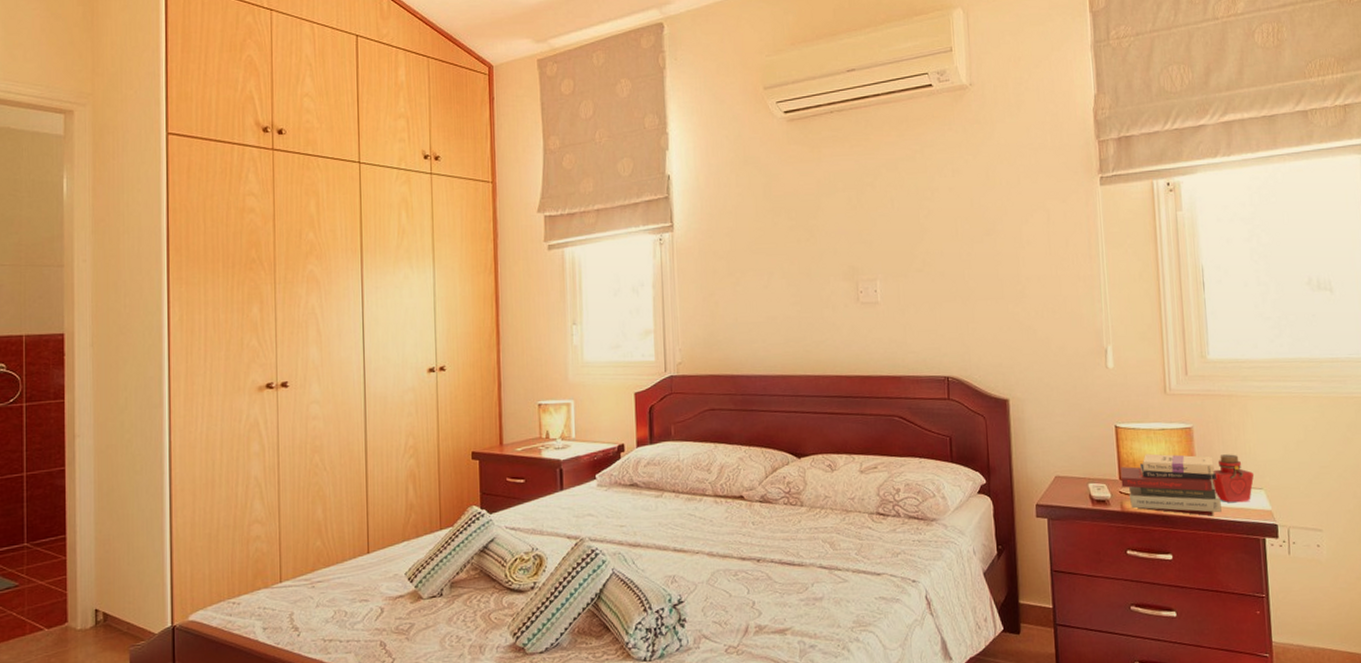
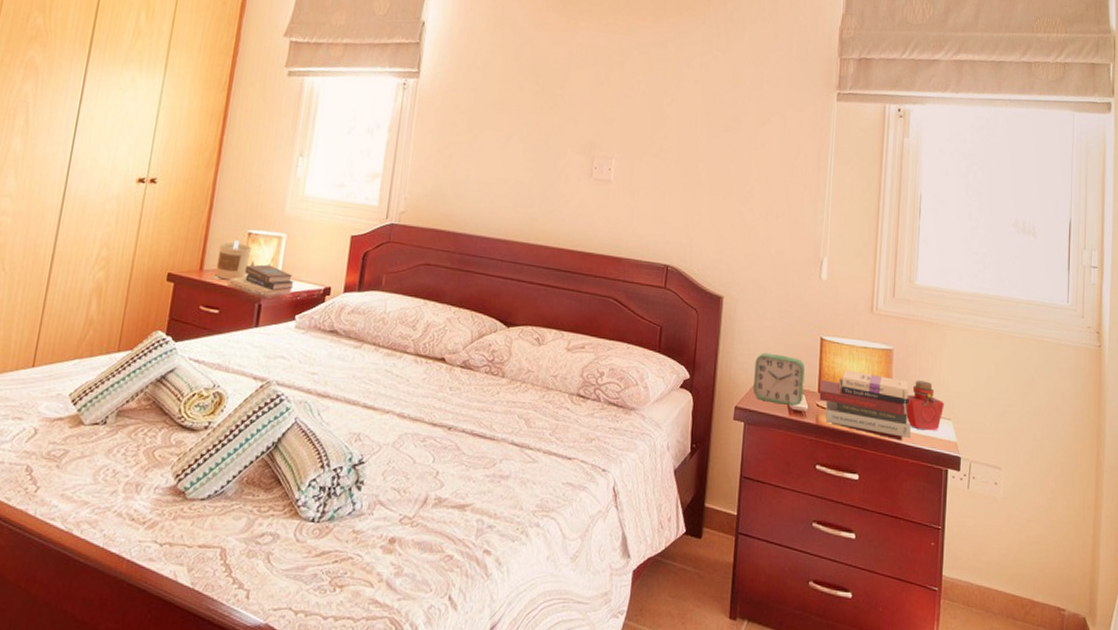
candle: none [514,413,544,451] -> present [215,240,251,280]
books: none [527,431,589,464] -> present [227,264,294,299]
alarm clock: none [1050,448,1105,497] -> present [753,352,805,407]

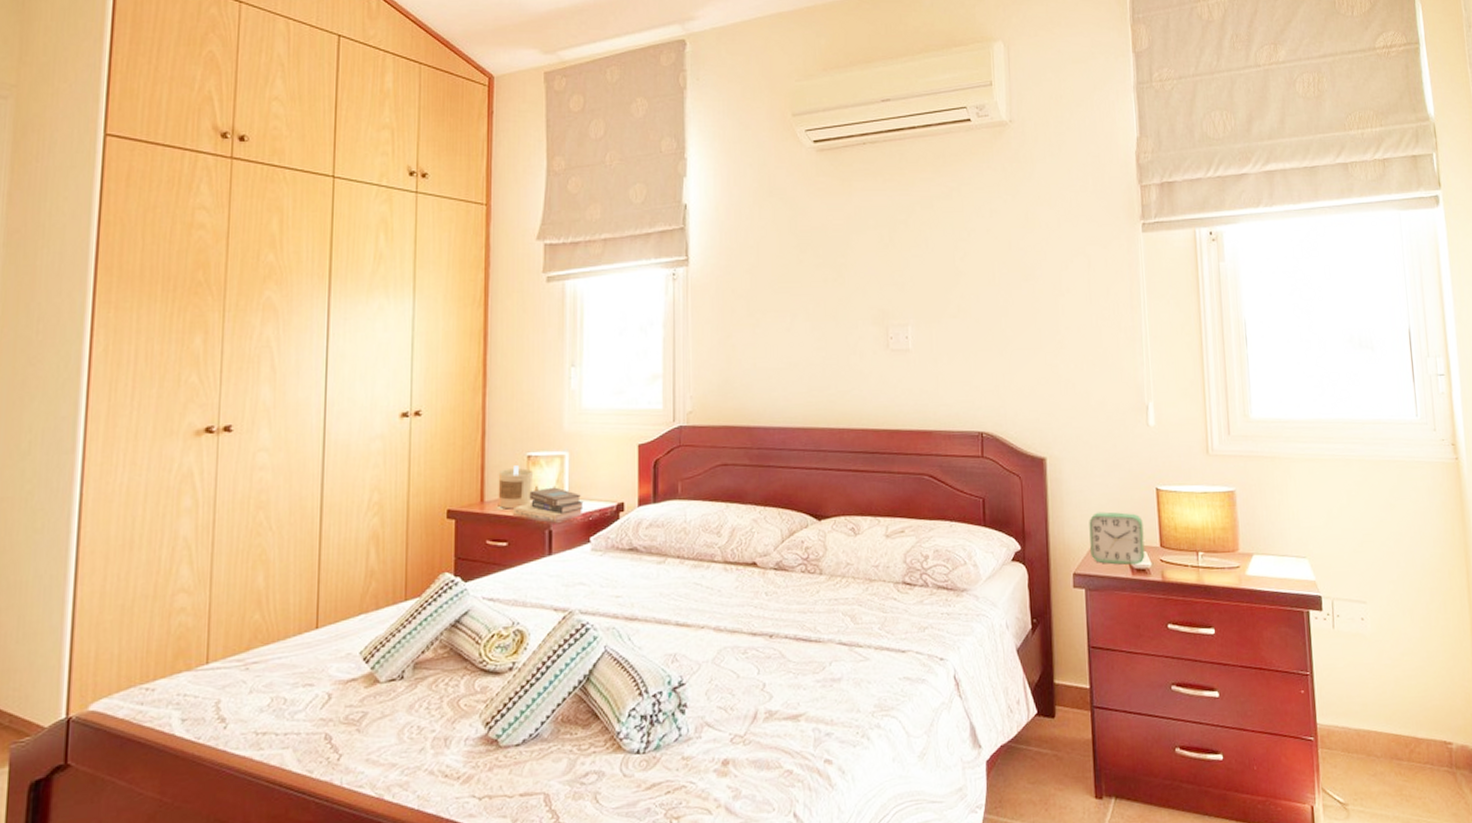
books: present [819,370,911,441] -> none [1161,518,1265,587]
potion bottle: present [905,380,945,430] -> none [1256,520,1298,572]

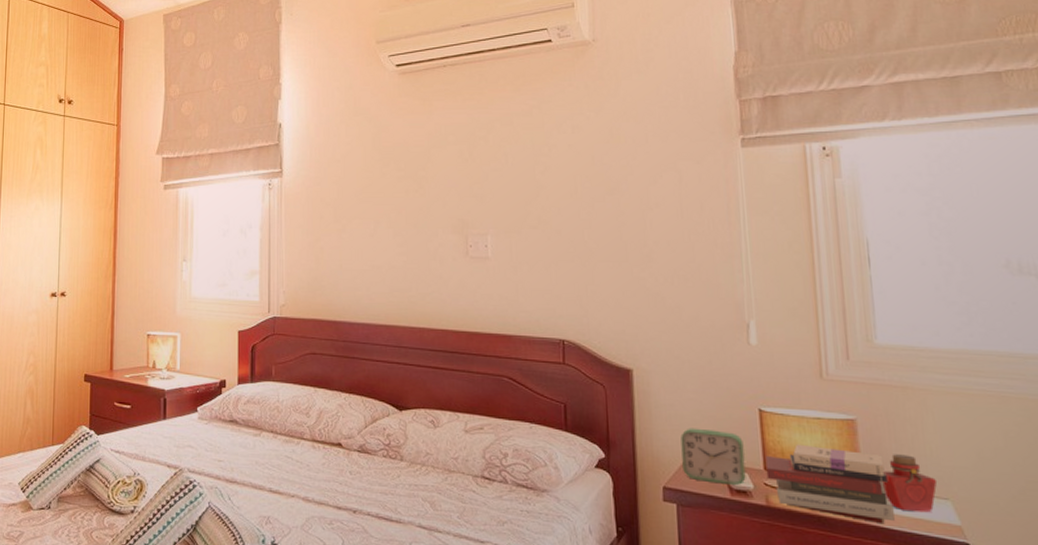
candle: present [498,465,533,509] -> none [123,342,151,378]
books: present [512,487,584,524] -> none [134,362,192,394]
books: none [1161,518,1265,587] -> present [765,444,895,524]
potion bottle: none [1256,520,1298,572] -> present [882,454,938,511]

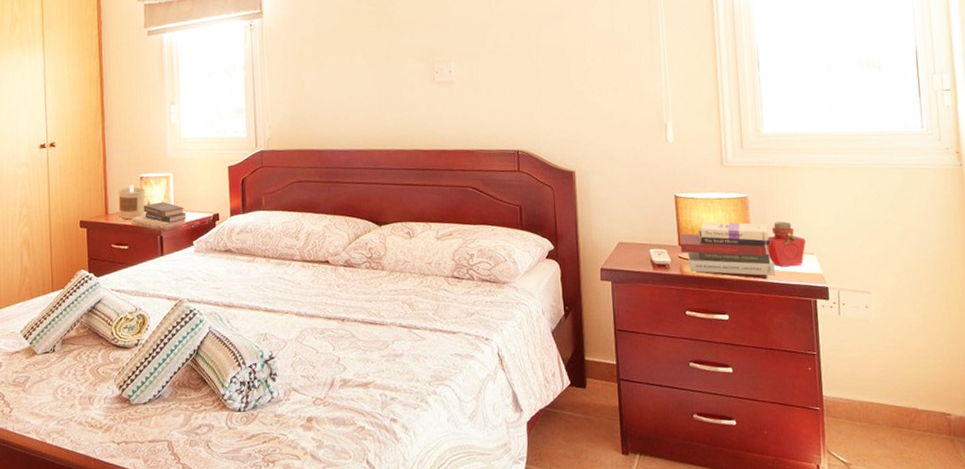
candle: none [123,342,151,378] -> present [118,185,146,220]
books: none [134,362,192,394] -> present [130,202,187,231]
alarm clock: present [680,428,746,486] -> none [614,216,665,262]

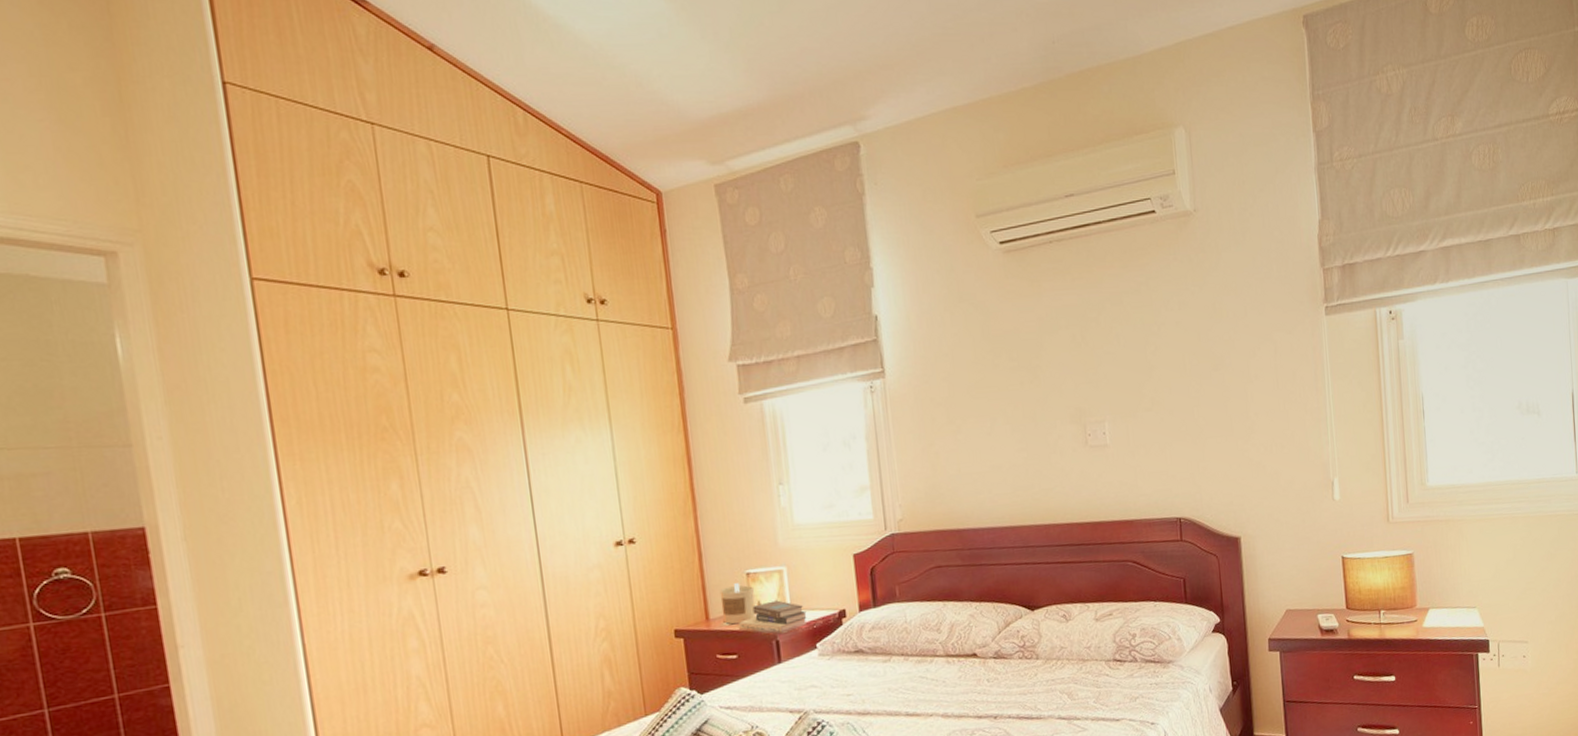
books: present [679,221,775,280] -> none [1347,580,1439,637]
potion bottle: present [767,221,806,266] -> none [1431,576,1469,623]

